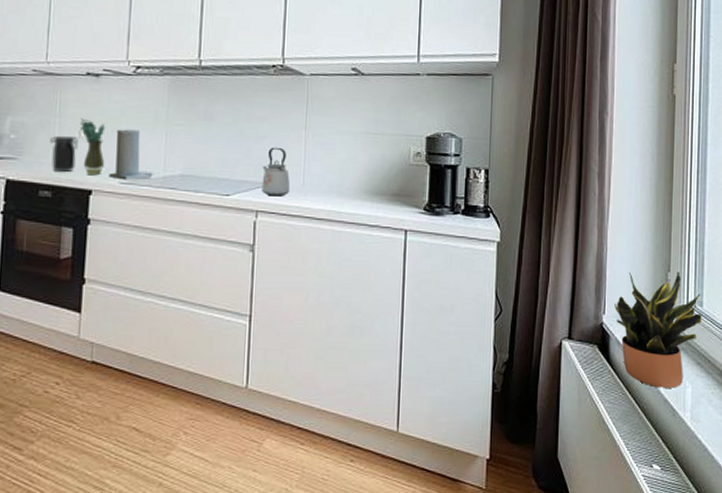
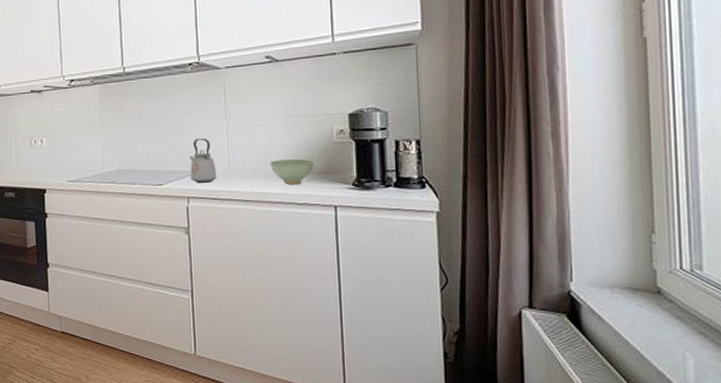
jar: present [50,135,79,173] -> none [8,145,31,176]
vase: present [79,118,106,176] -> none [30,129,54,177]
paper towel: present [109,129,153,181] -> none [58,134,94,179]
bowl: none [345,178,390,205] -> present [269,159,315,184]
potted plant: present [614,272,702,388] -> none [584,233,703,360]

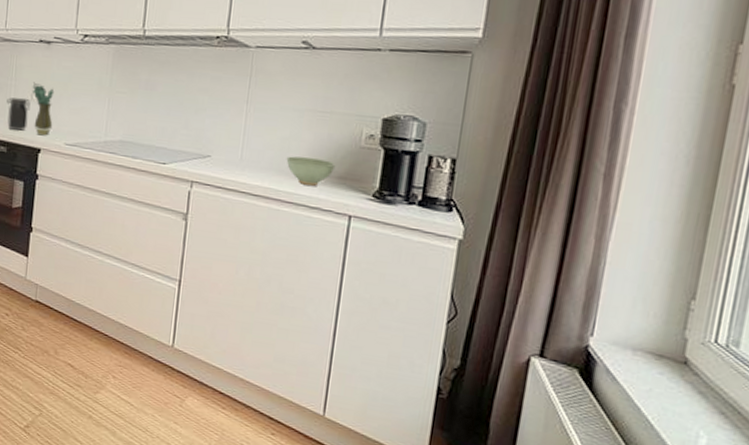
jar: none [8,145,31,176] -> present [7,97,31,132]
vase: none [30,129,54,177] -> present [32,82,55,136]
kettle: present [189,138,217,183] -> none [198,119,228,170]

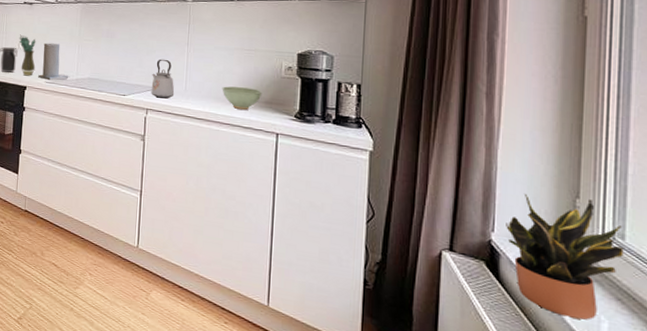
paper towel: none [56,93,96,144] -> present [38,42,69,81]
kettle: none [198,119,228,170] -> present [151,59,175,99]
potted plant: none [607,293,739,436] -> present [506,193,624,320]

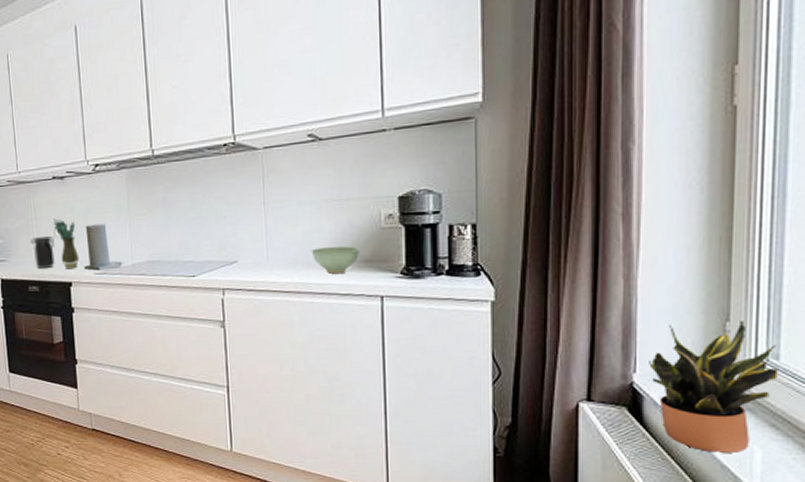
kettle: present [151,59,175,99] -> none [224,225,255,274]

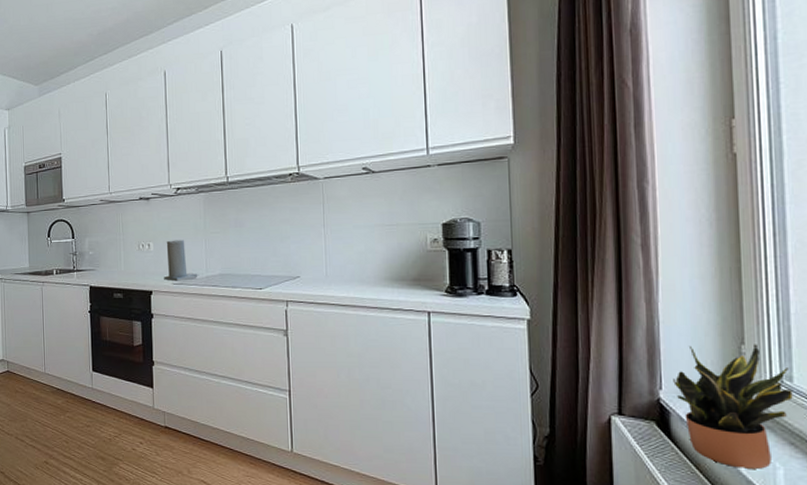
jar: present [31,235,55,269] -> none [118,249,139,279]
vase: present [53,218,80,270] -> none [138,234,160,279]
bowl: present [311,246,360,274] -> none [365,266,409,290]

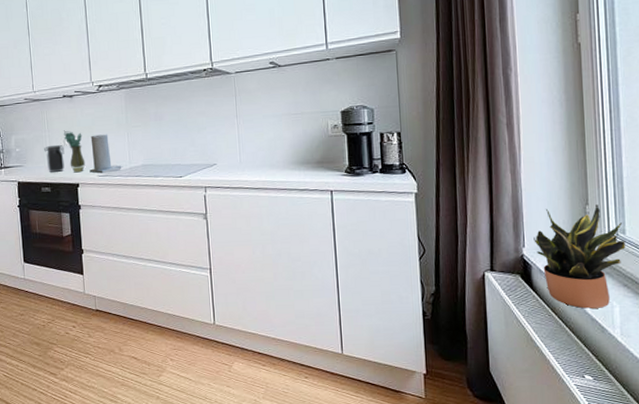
jar: none [118,249,139,279] -> present [44,144,65,173]
vase: none [138,234,160,279] -> present [63,130,86,173]

